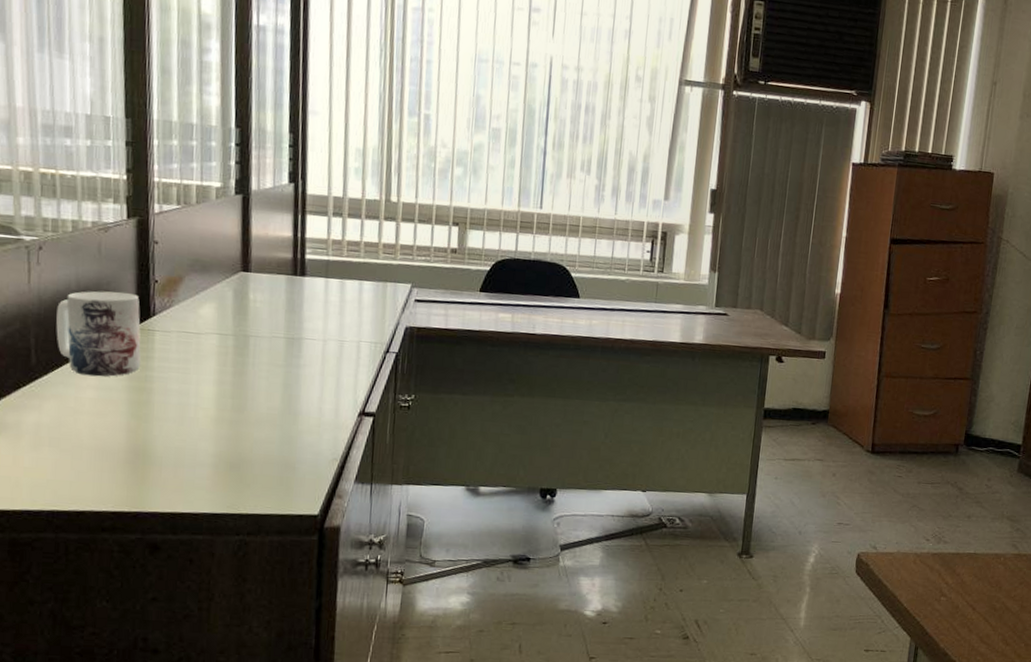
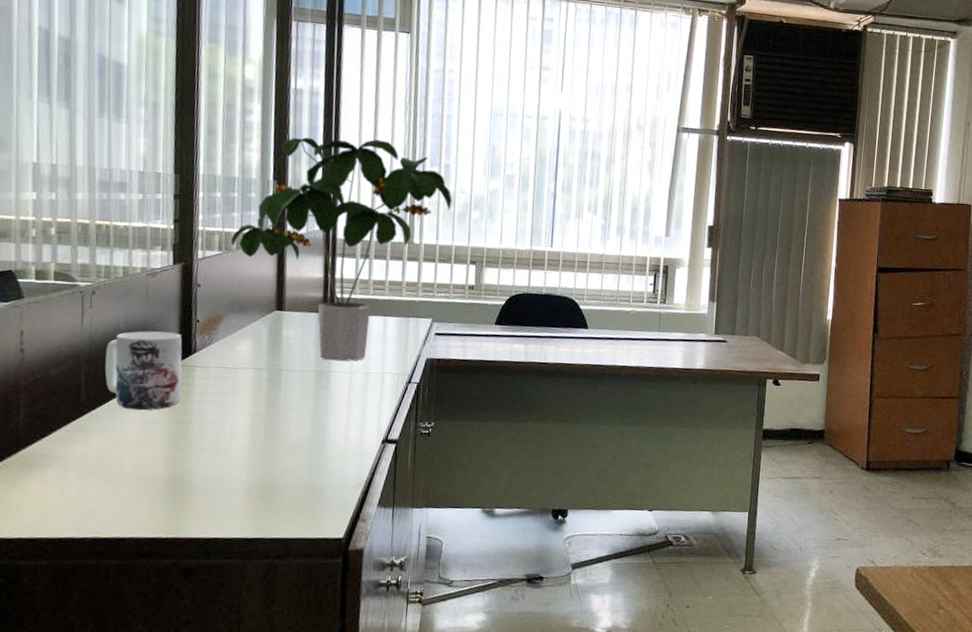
potted plant: none [190,80,433,329] -> present [230,137,452,362]

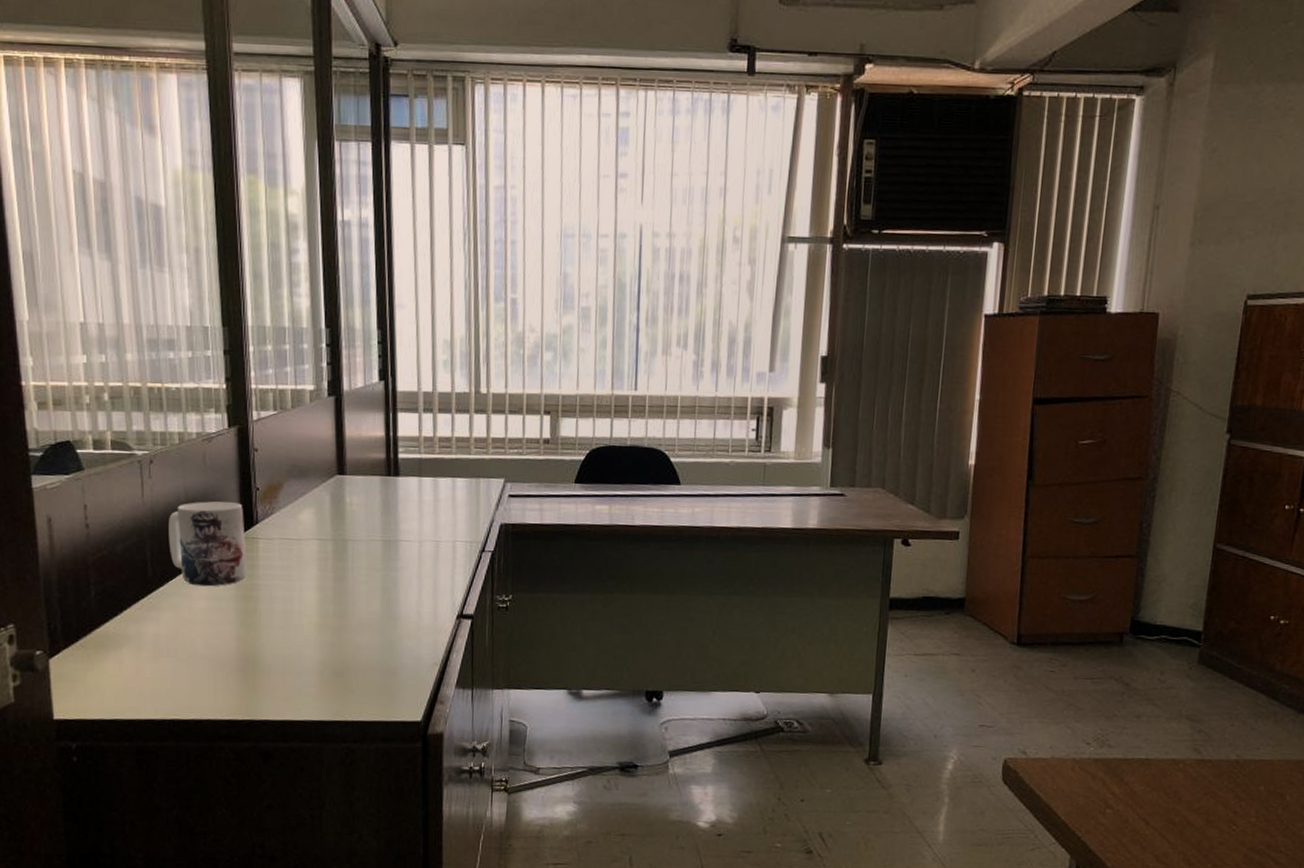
potted plant: present [230,137,452,362] -> none [285,274,521,530]

